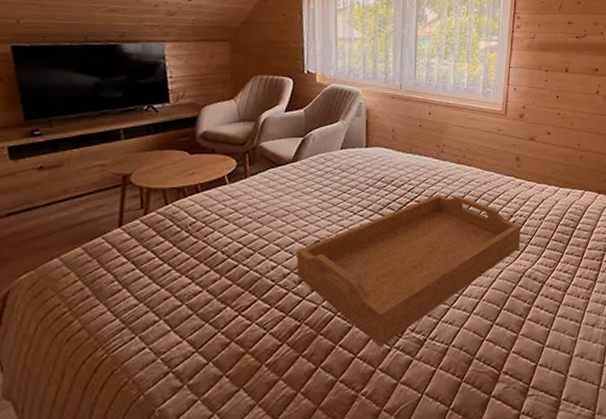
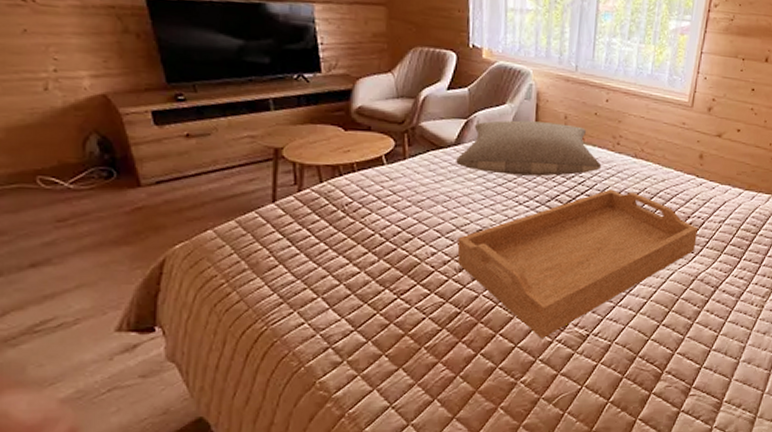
pillow: none [294,136,428,186] -> present [456,120,602,177]

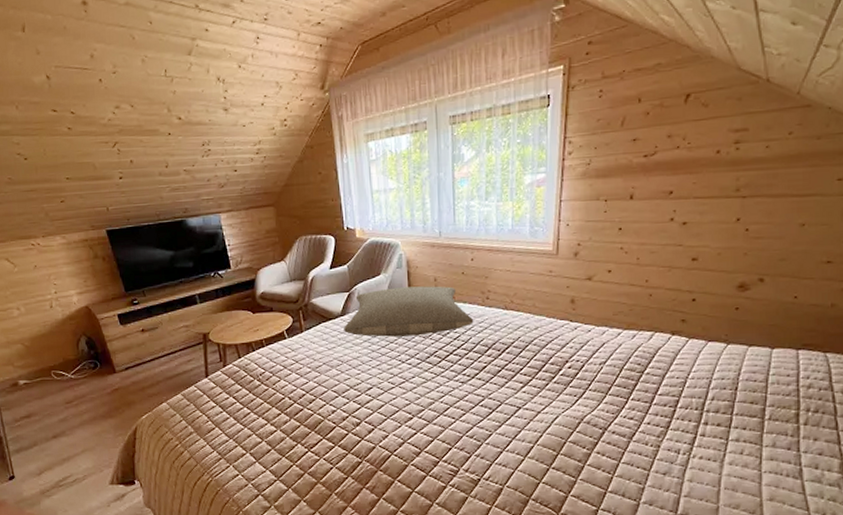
serving tray: present [457,189,698,339] -> none [352,341,578,484]

